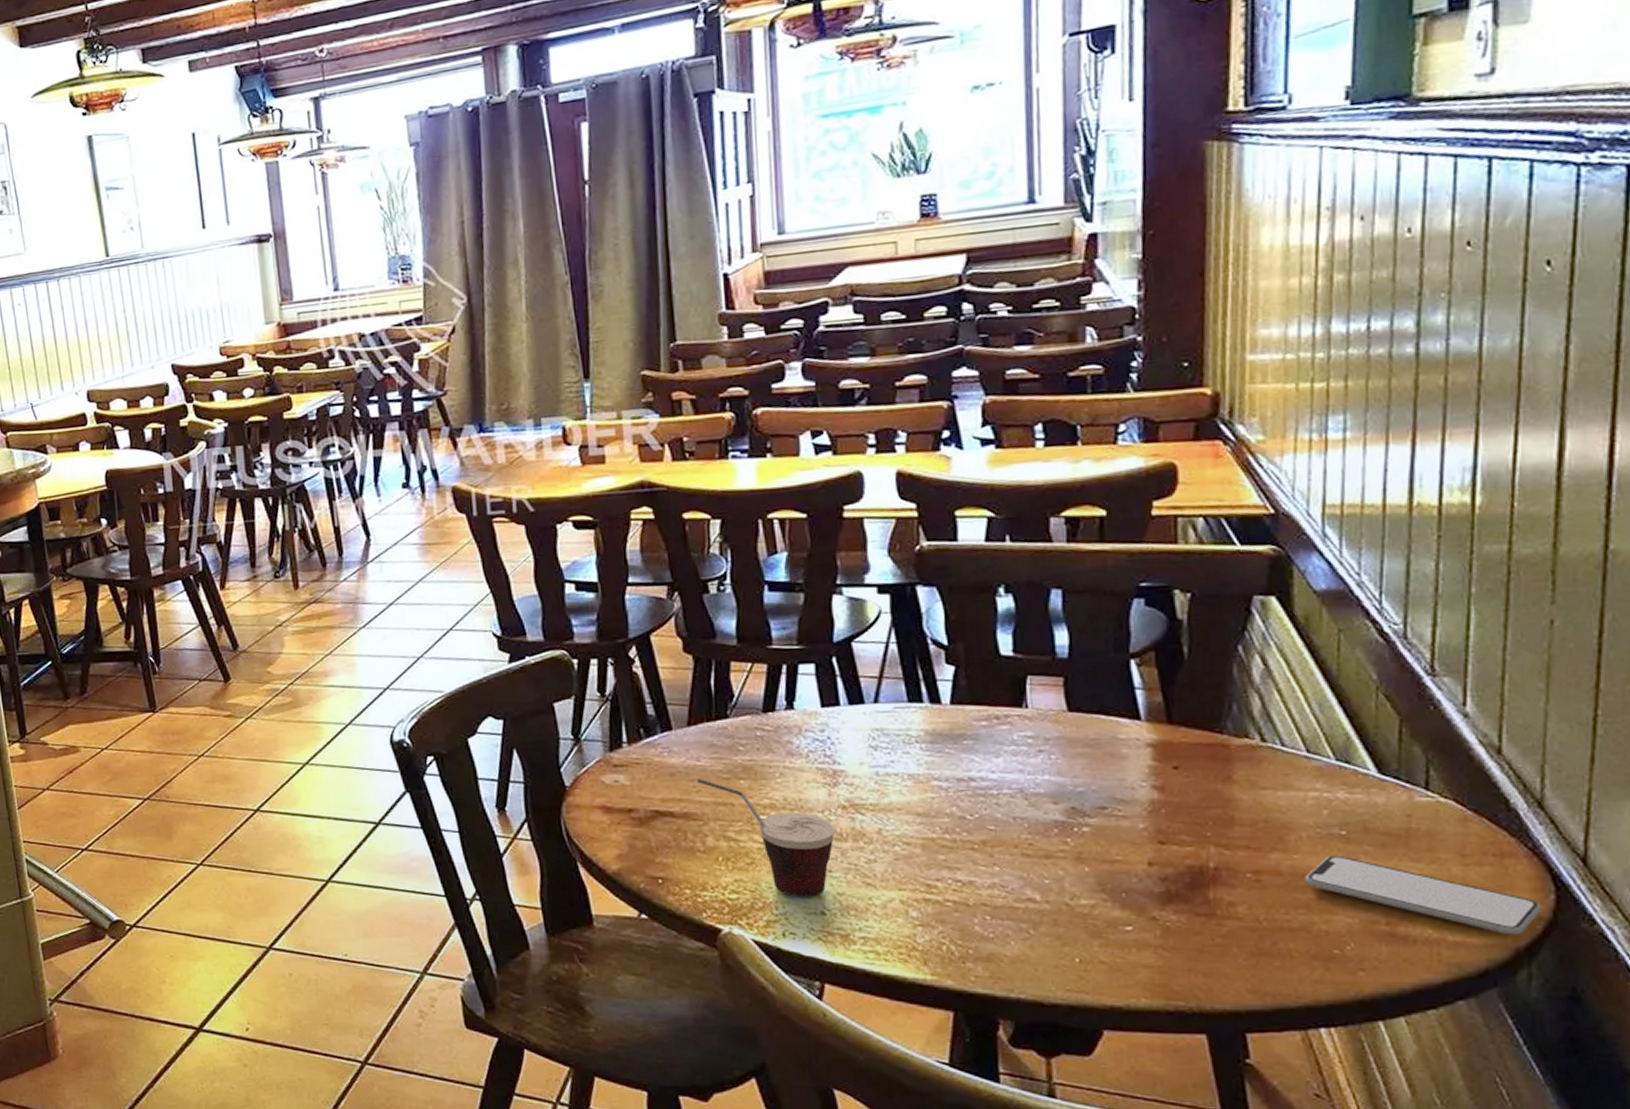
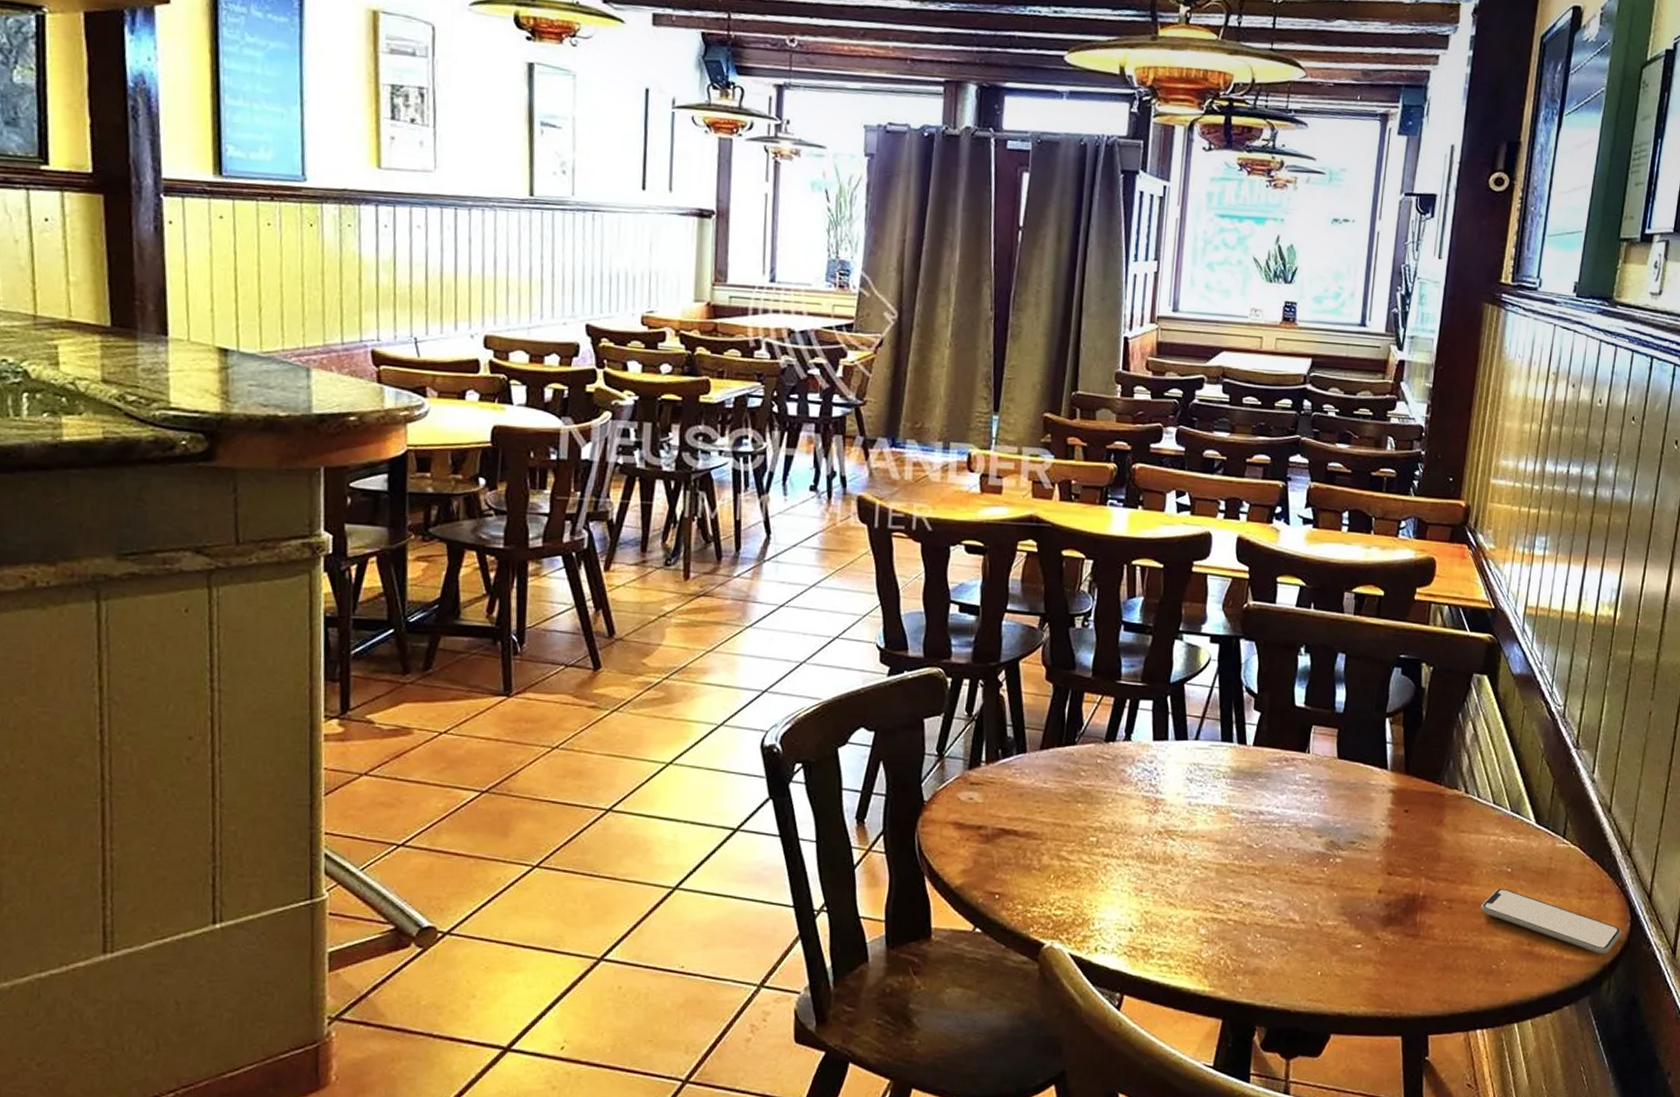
cup: present [696,778,836,897] -> none [1041,800,1151,914]

